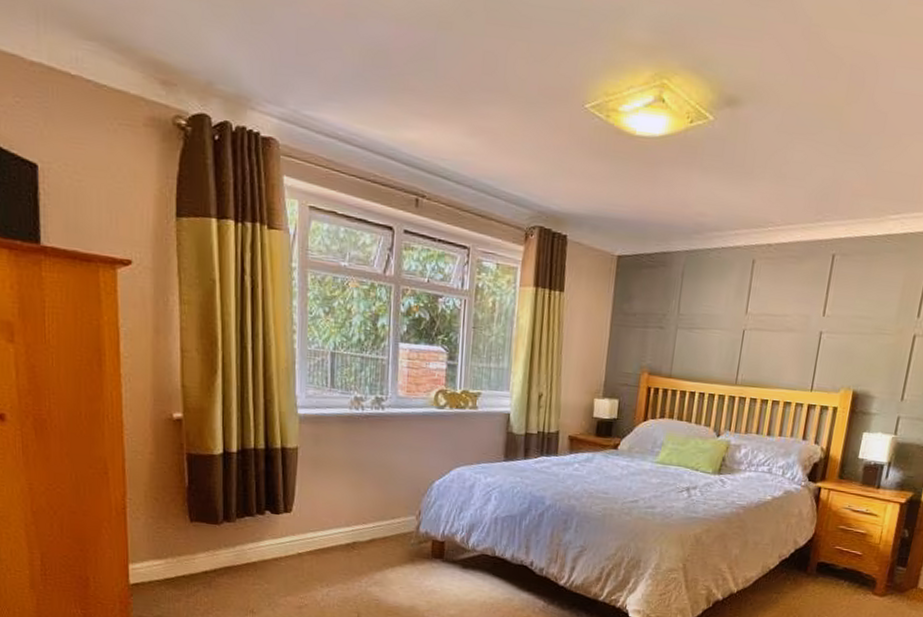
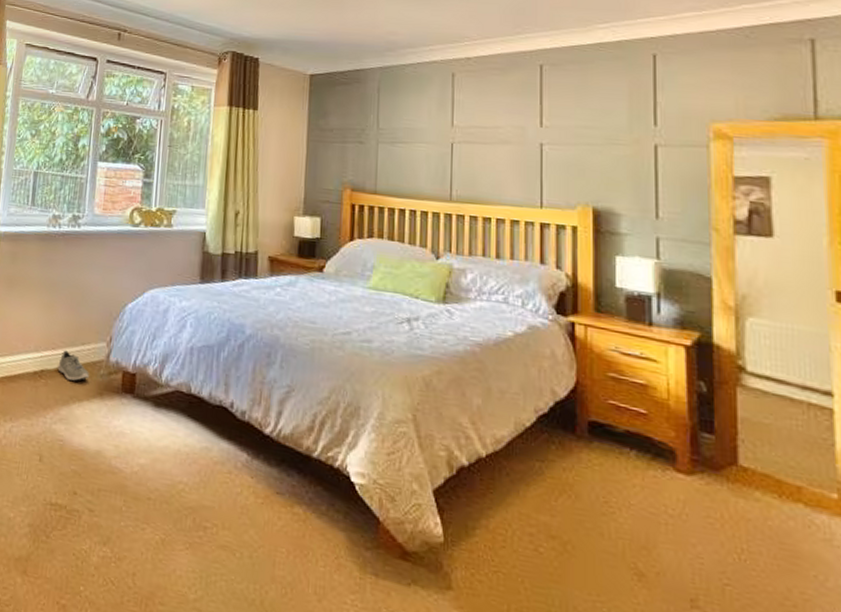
sneaker: none [369,524,400,550] -> present [57,350,89,381]

